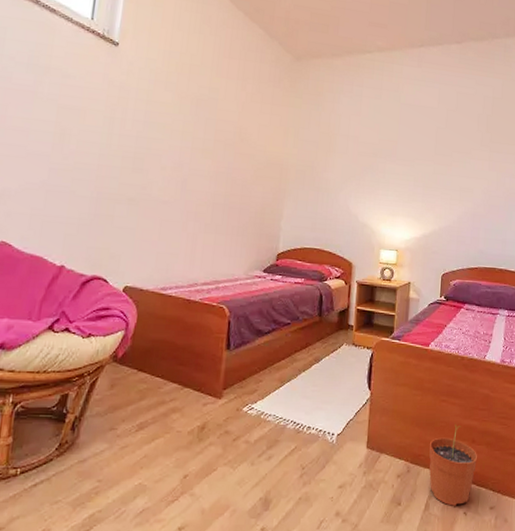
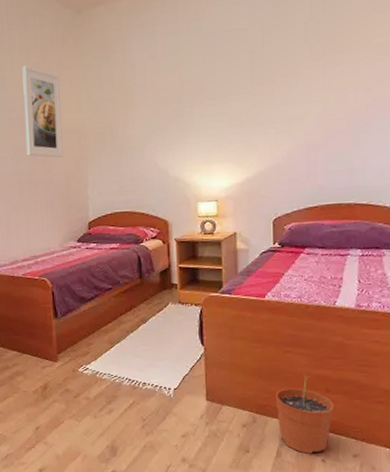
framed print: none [226,93,272,186] -> present [22,65,63,158]

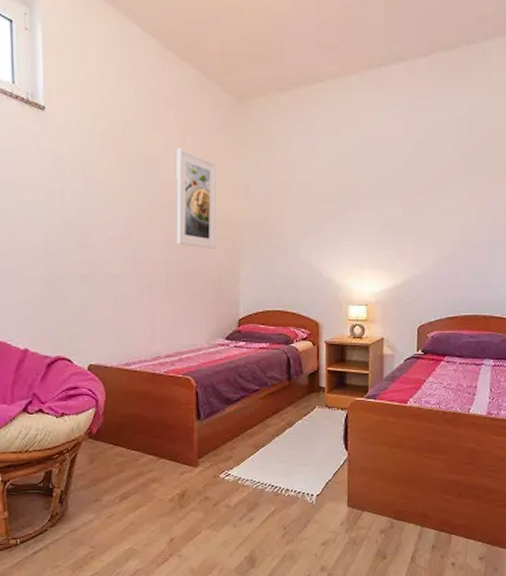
plant pot: present [275,375,335,454] -> none [412,480,465,558]

